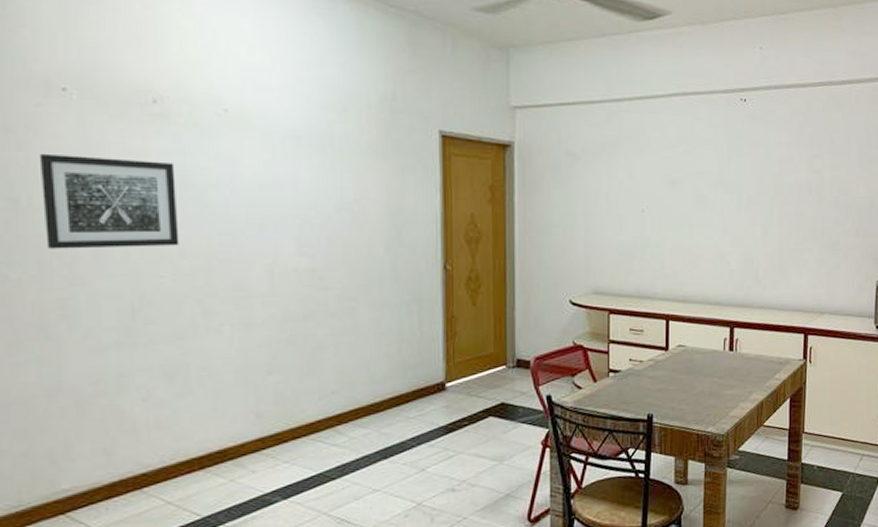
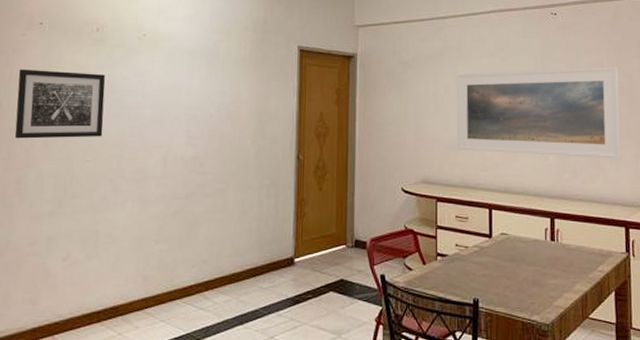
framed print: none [632,162,808,264] -> present [456,66,621,159]

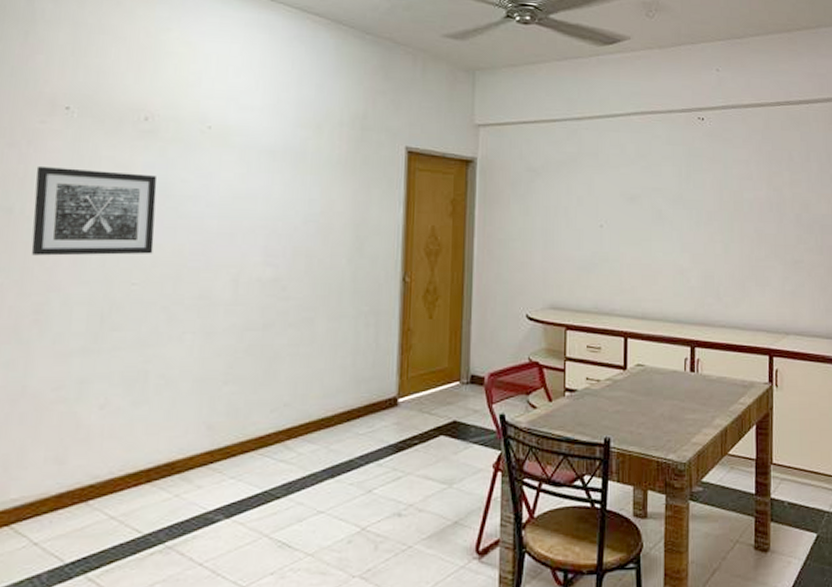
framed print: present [456,66,621,159] -> none [590,179,768,281]

